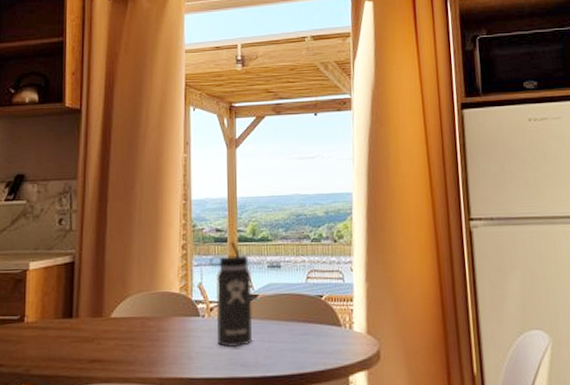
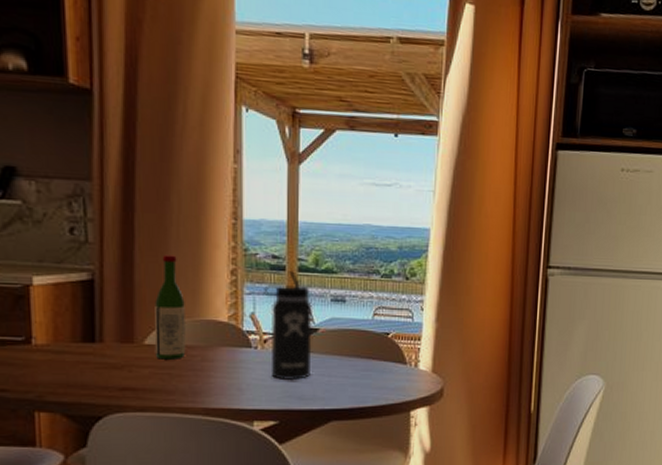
wine bottle: none [119,235,145,331] -> present [154,255,186,359]

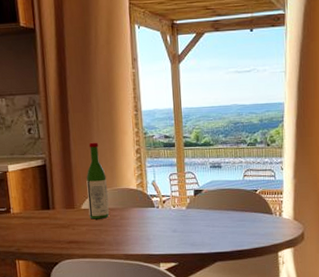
thermos bottle: present [264,270,312,381] -> none [160,145,199,231]

